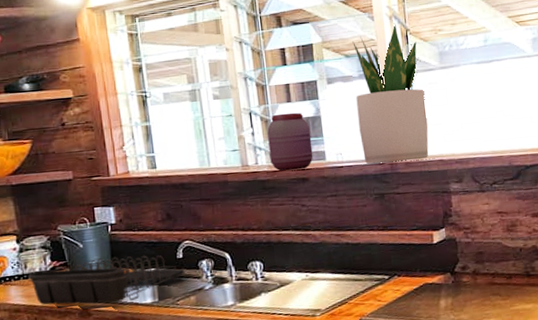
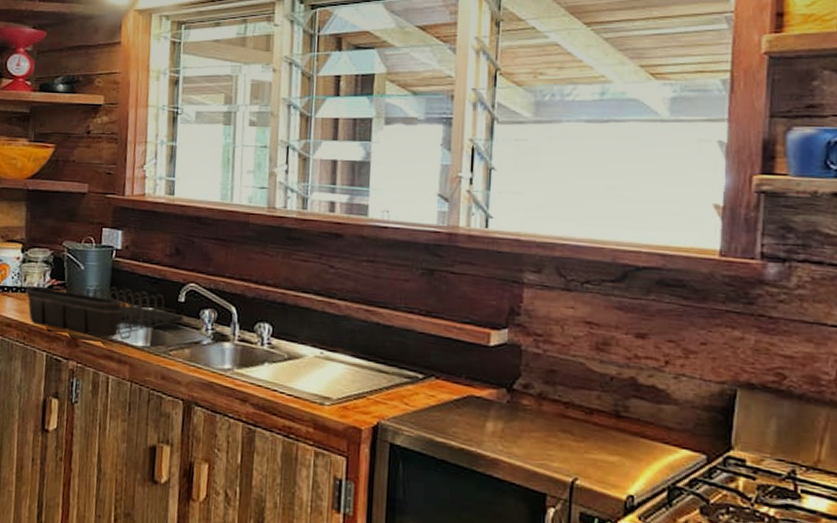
jar: present [267,112,313,171] -> none [301,152,355,223]
planter: present [352,23,429,165] -> none [415,59,509,235]

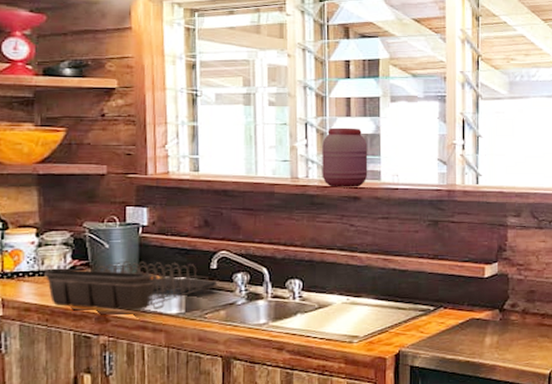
jar: none [301,152,355,223] -> present [322,127,368,187]

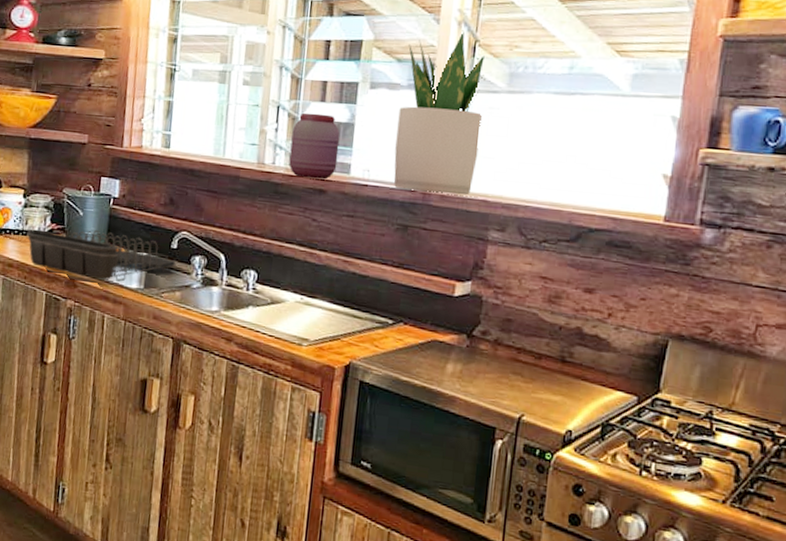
planter: none [419,47,491,189] -> present [394,30,485,196]

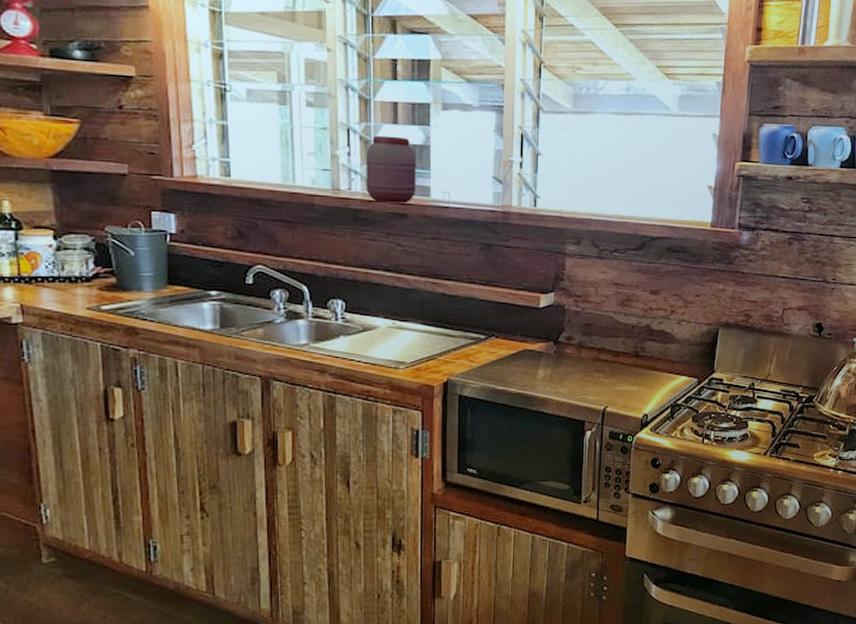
dish rack: present [27,229,177,283] -> none [65,271,254,325]
planter: present [394,30,485,196] -> none [472,51,552,213]

